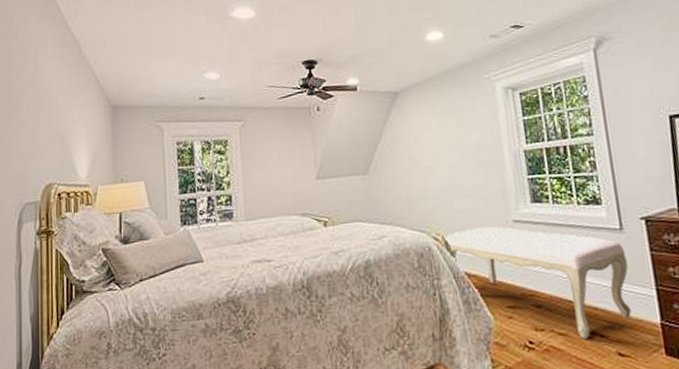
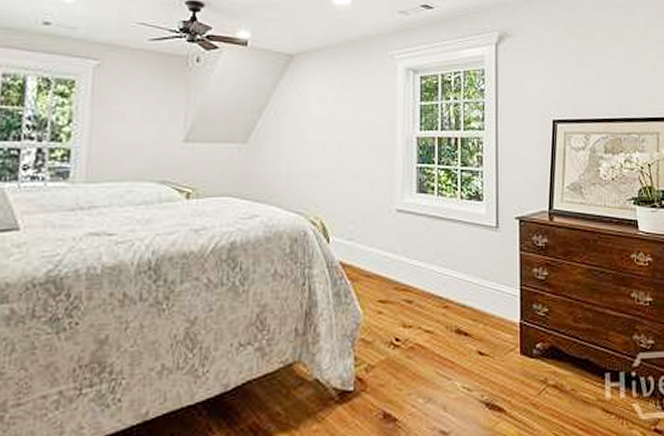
bench: present [444,226,631,339] -> none [322,214,498,337]

